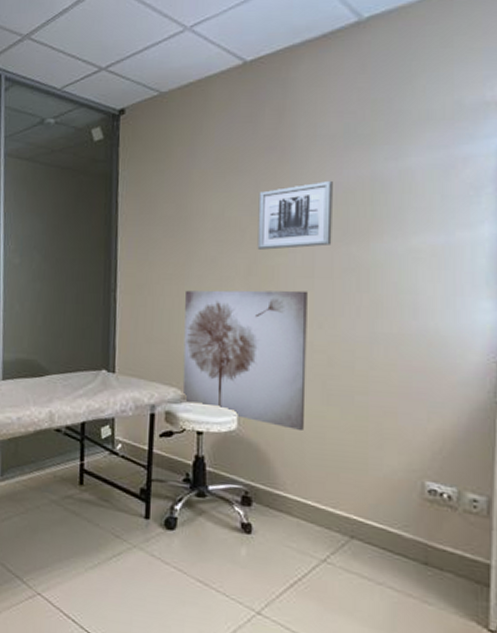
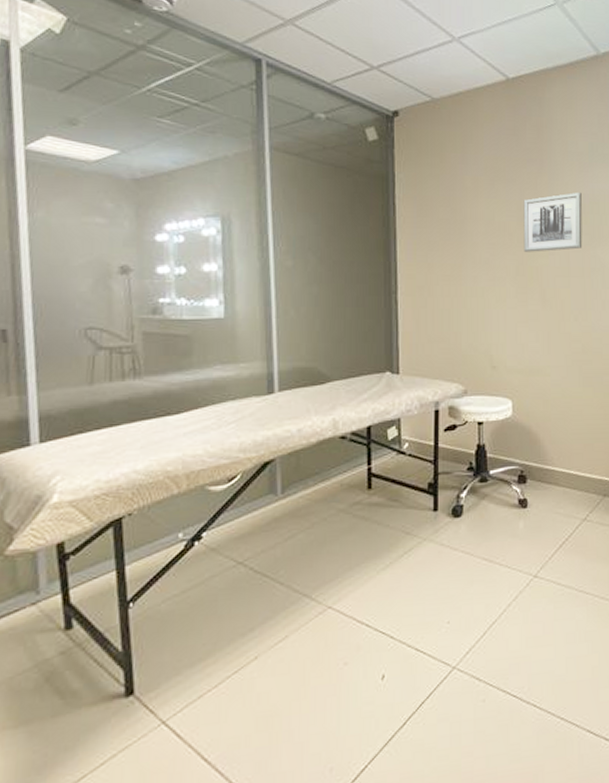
wall art: present [182,290,308,432] -> none [463,288,567,412]

